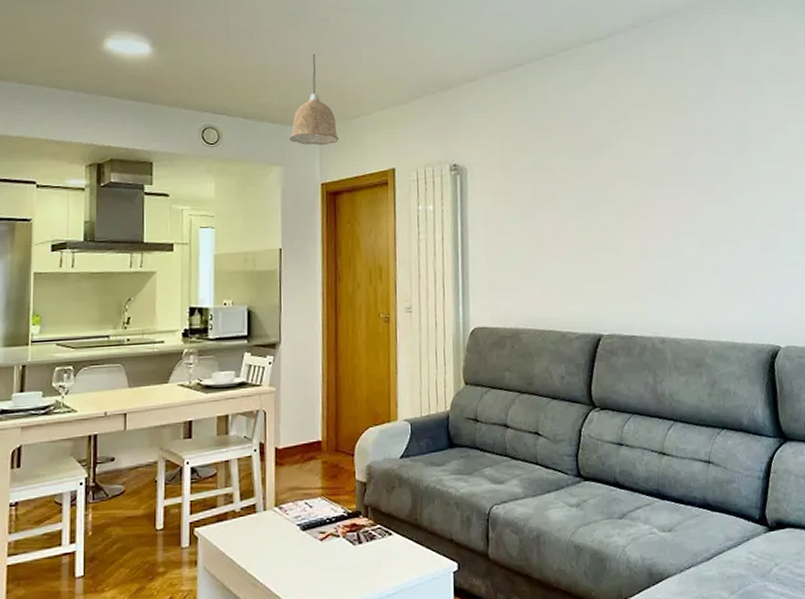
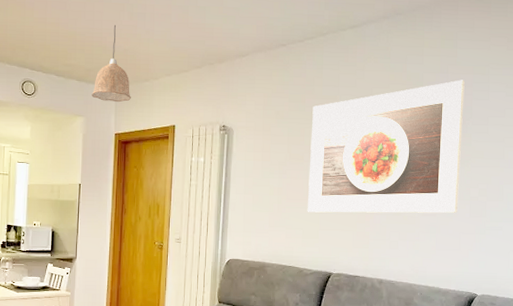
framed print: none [560,92,745,262] -> present [307,80,465,214]

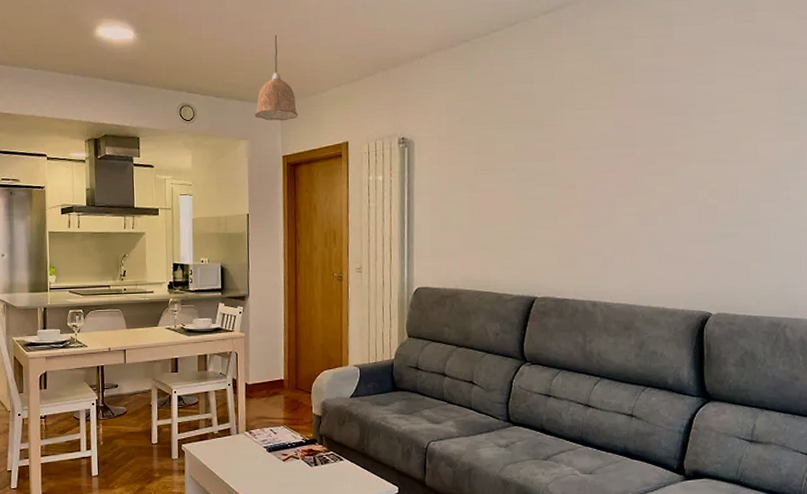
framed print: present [307,80,465,214] -> none [503,62,685,229]

